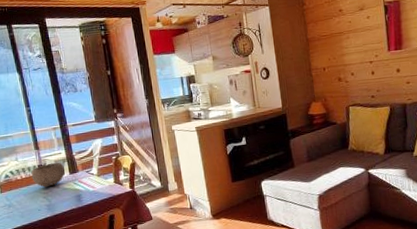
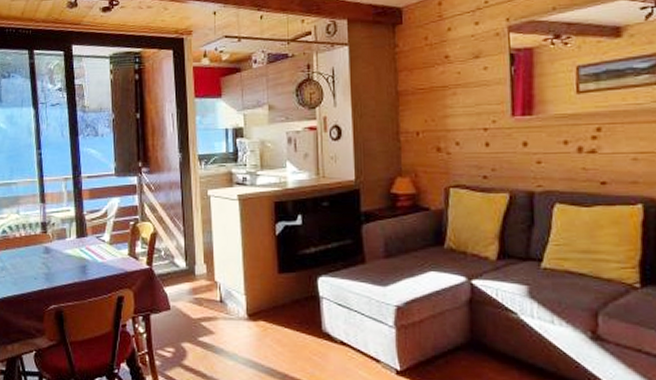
bowl: present [31,162,66,188] -> none [32,221,72,251]

